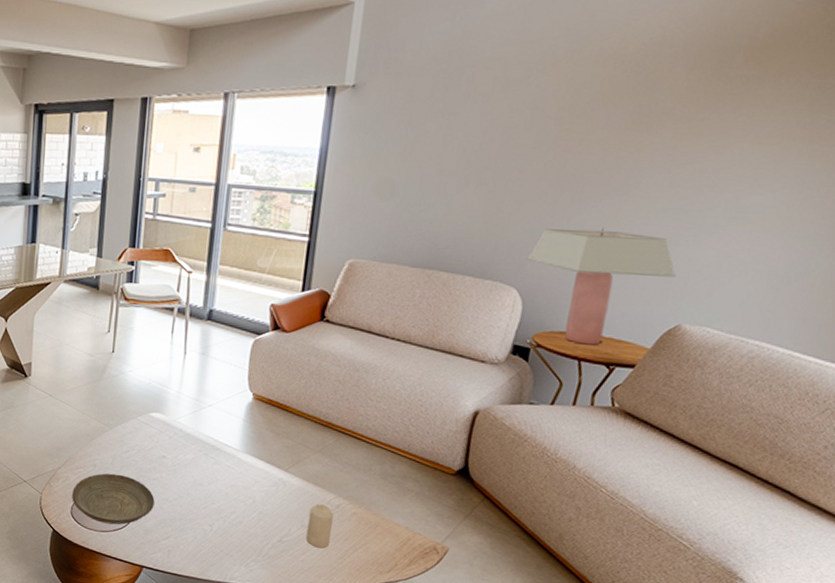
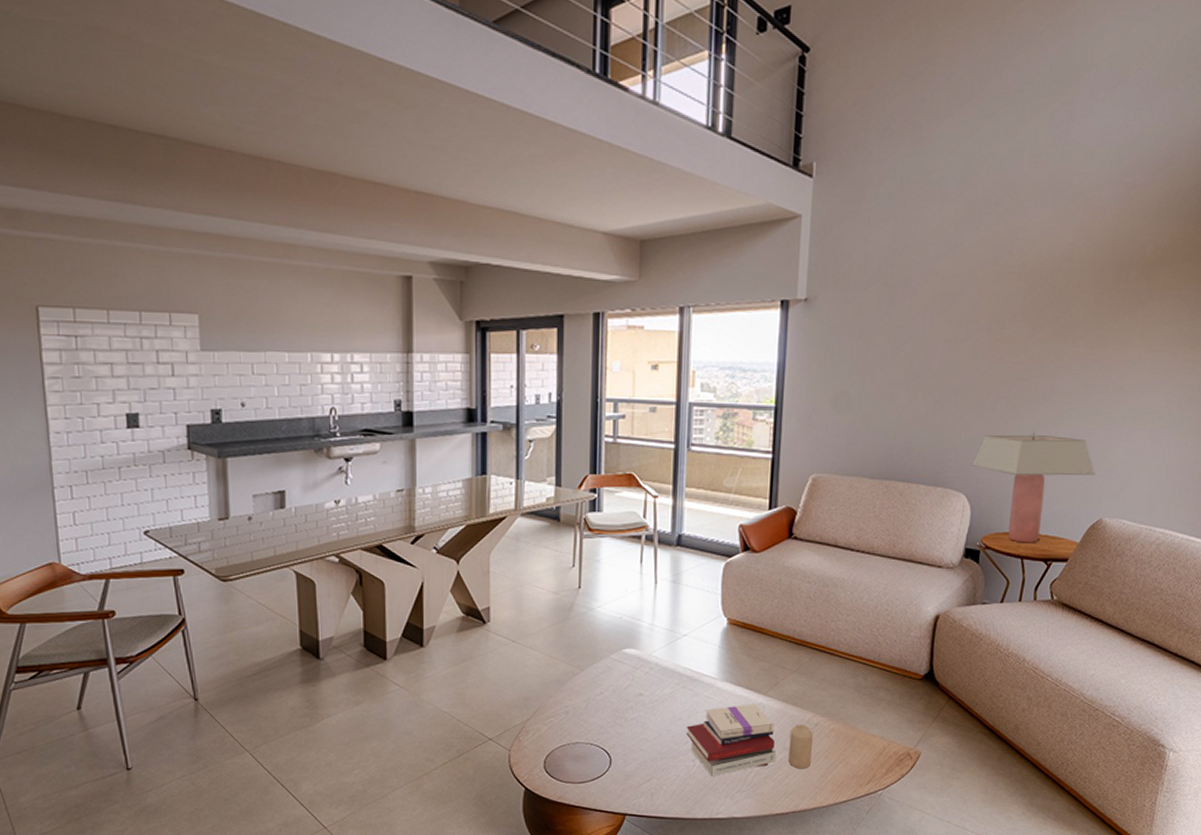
decorative bowl: present [72,473,155,525] -> none [544,719,634,774]
books: none [205,478,295,543] -> present [686,704,777,776]

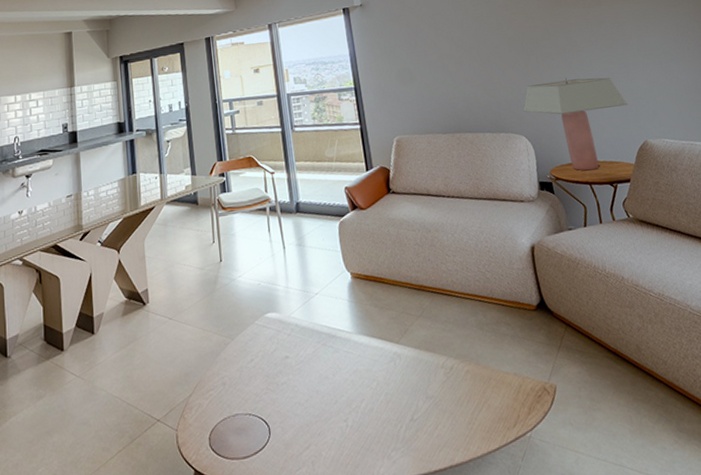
books: present [686,704,777,776] -> none [333,353,422,436]
candle: present [788,725,814,769] -> none [428,370,456,418]

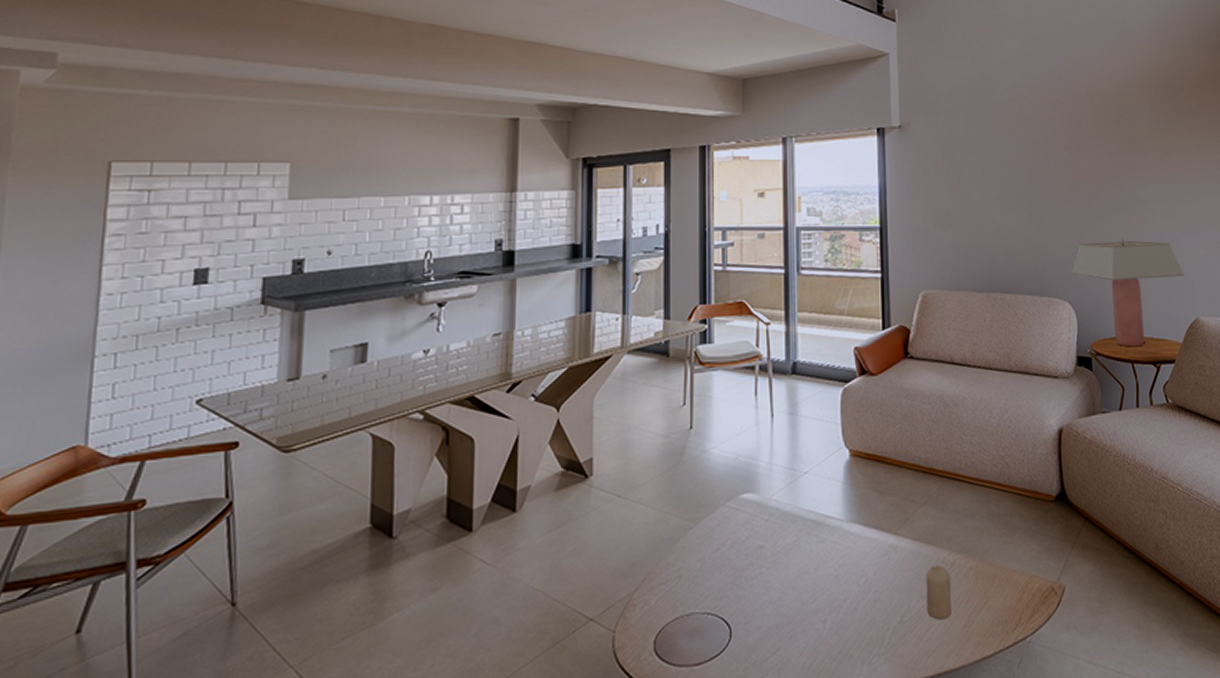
candle: none [428,370,456,418] -> present [926,565,952,620]

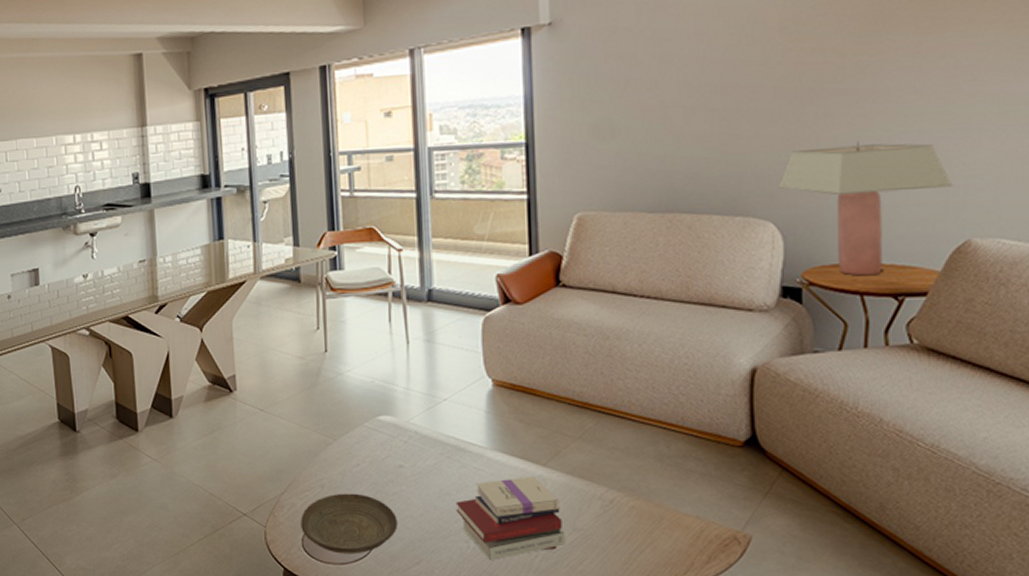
decorative bowl: none [654,581,756,654] -> present [300,493,398,554]
books: none [813,545,914,639] -> present [455,476,566,560]
candle: present [926,565,952,620] -> none [580,501,610,554]

